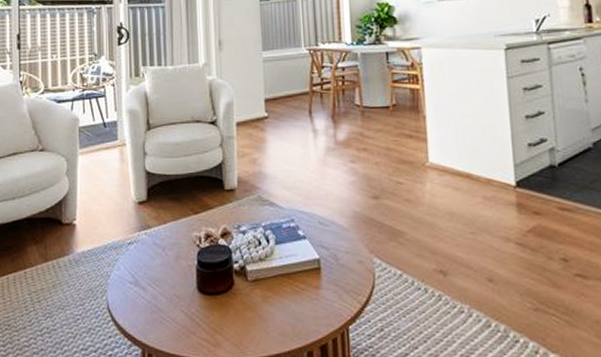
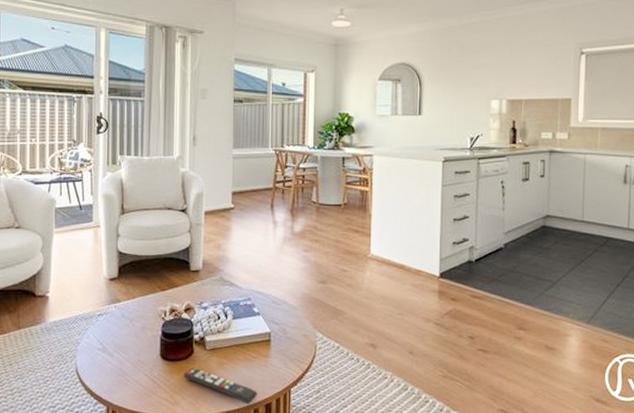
remote control: none [224,301,310,346] -> present [183,367,257,405]

